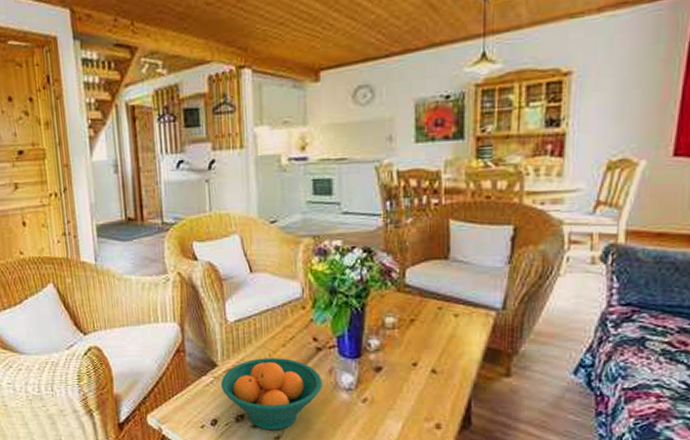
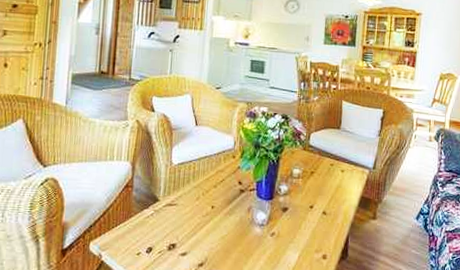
fruit bowl: present [220,358,323,430] -> none [159,196,242,258]

